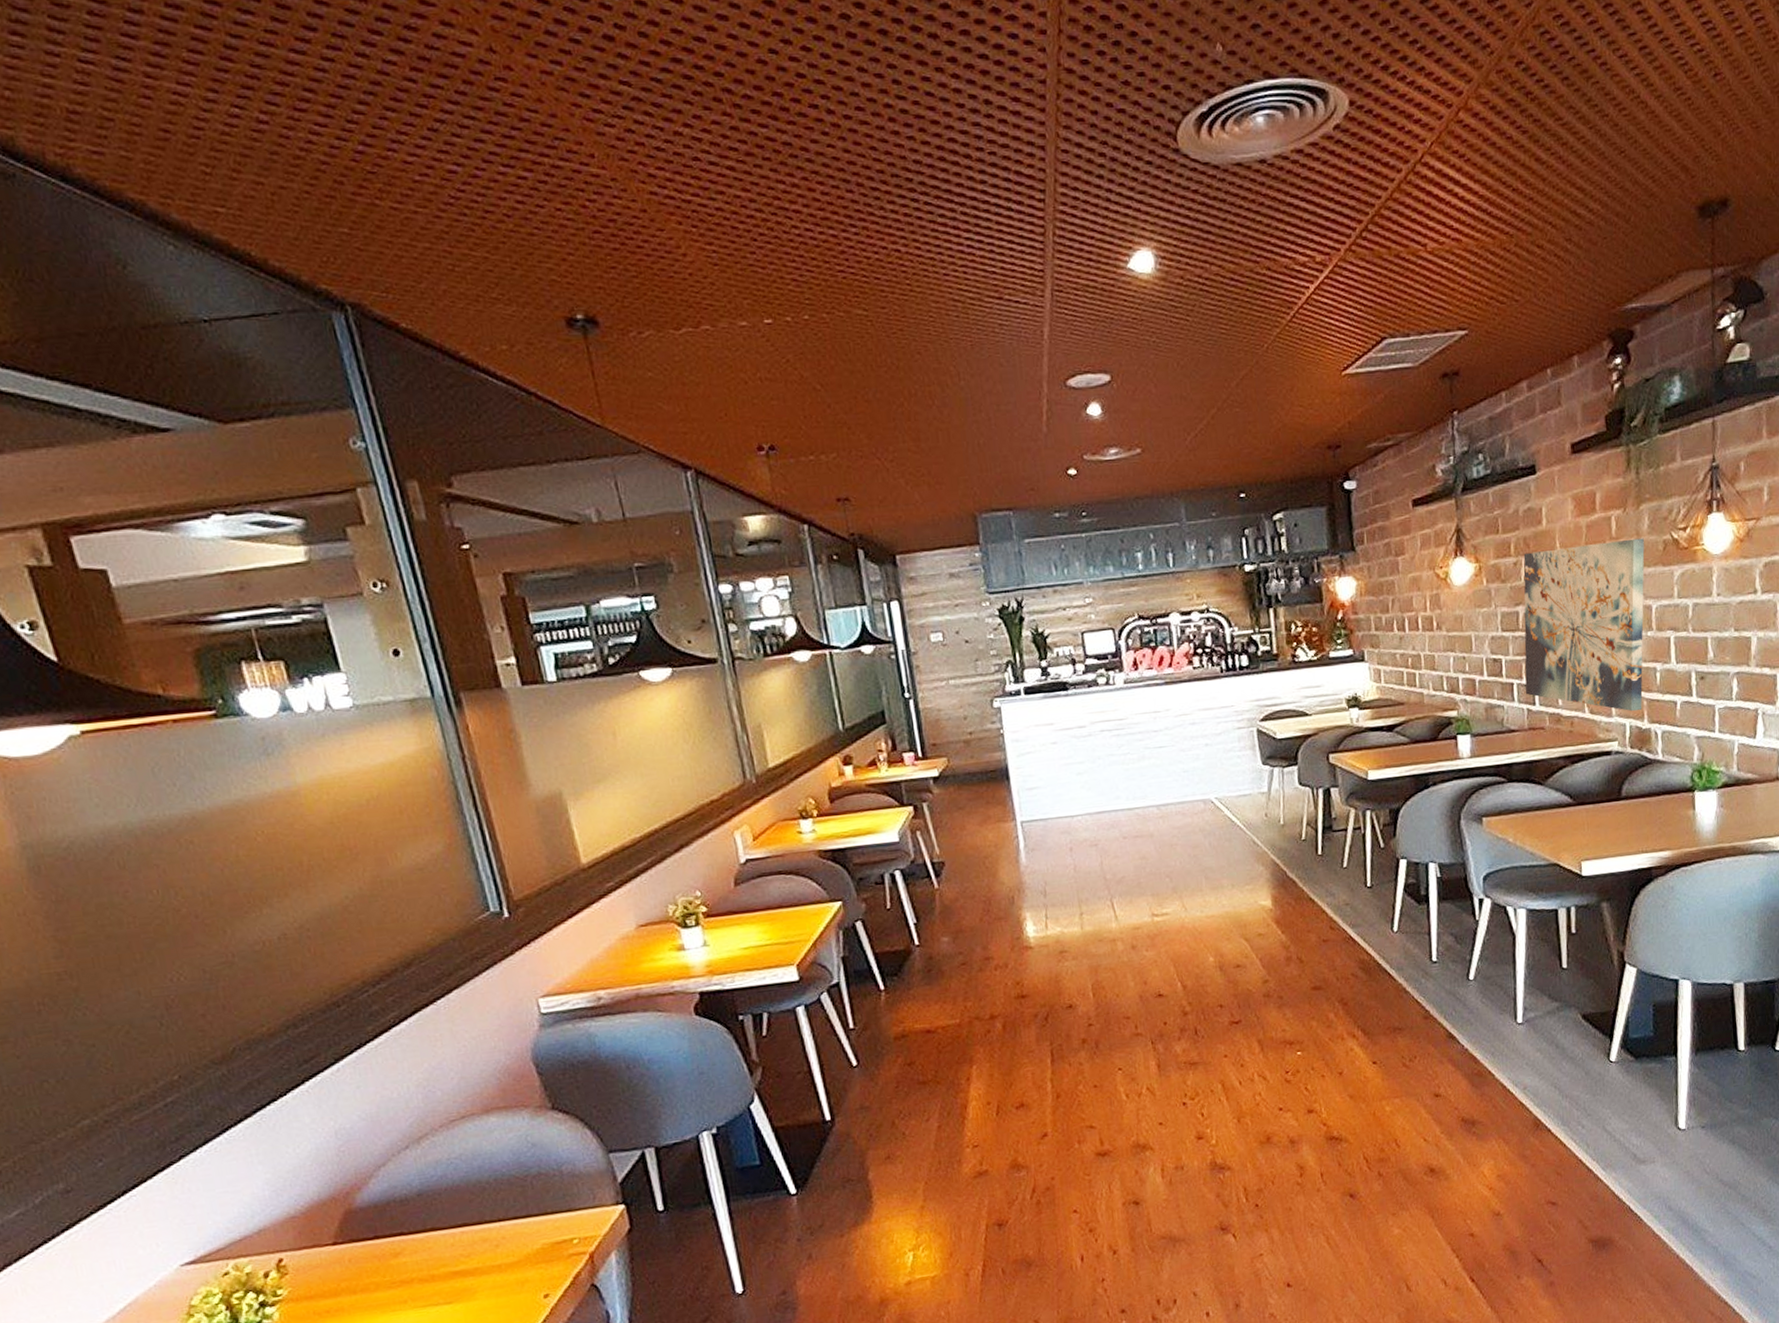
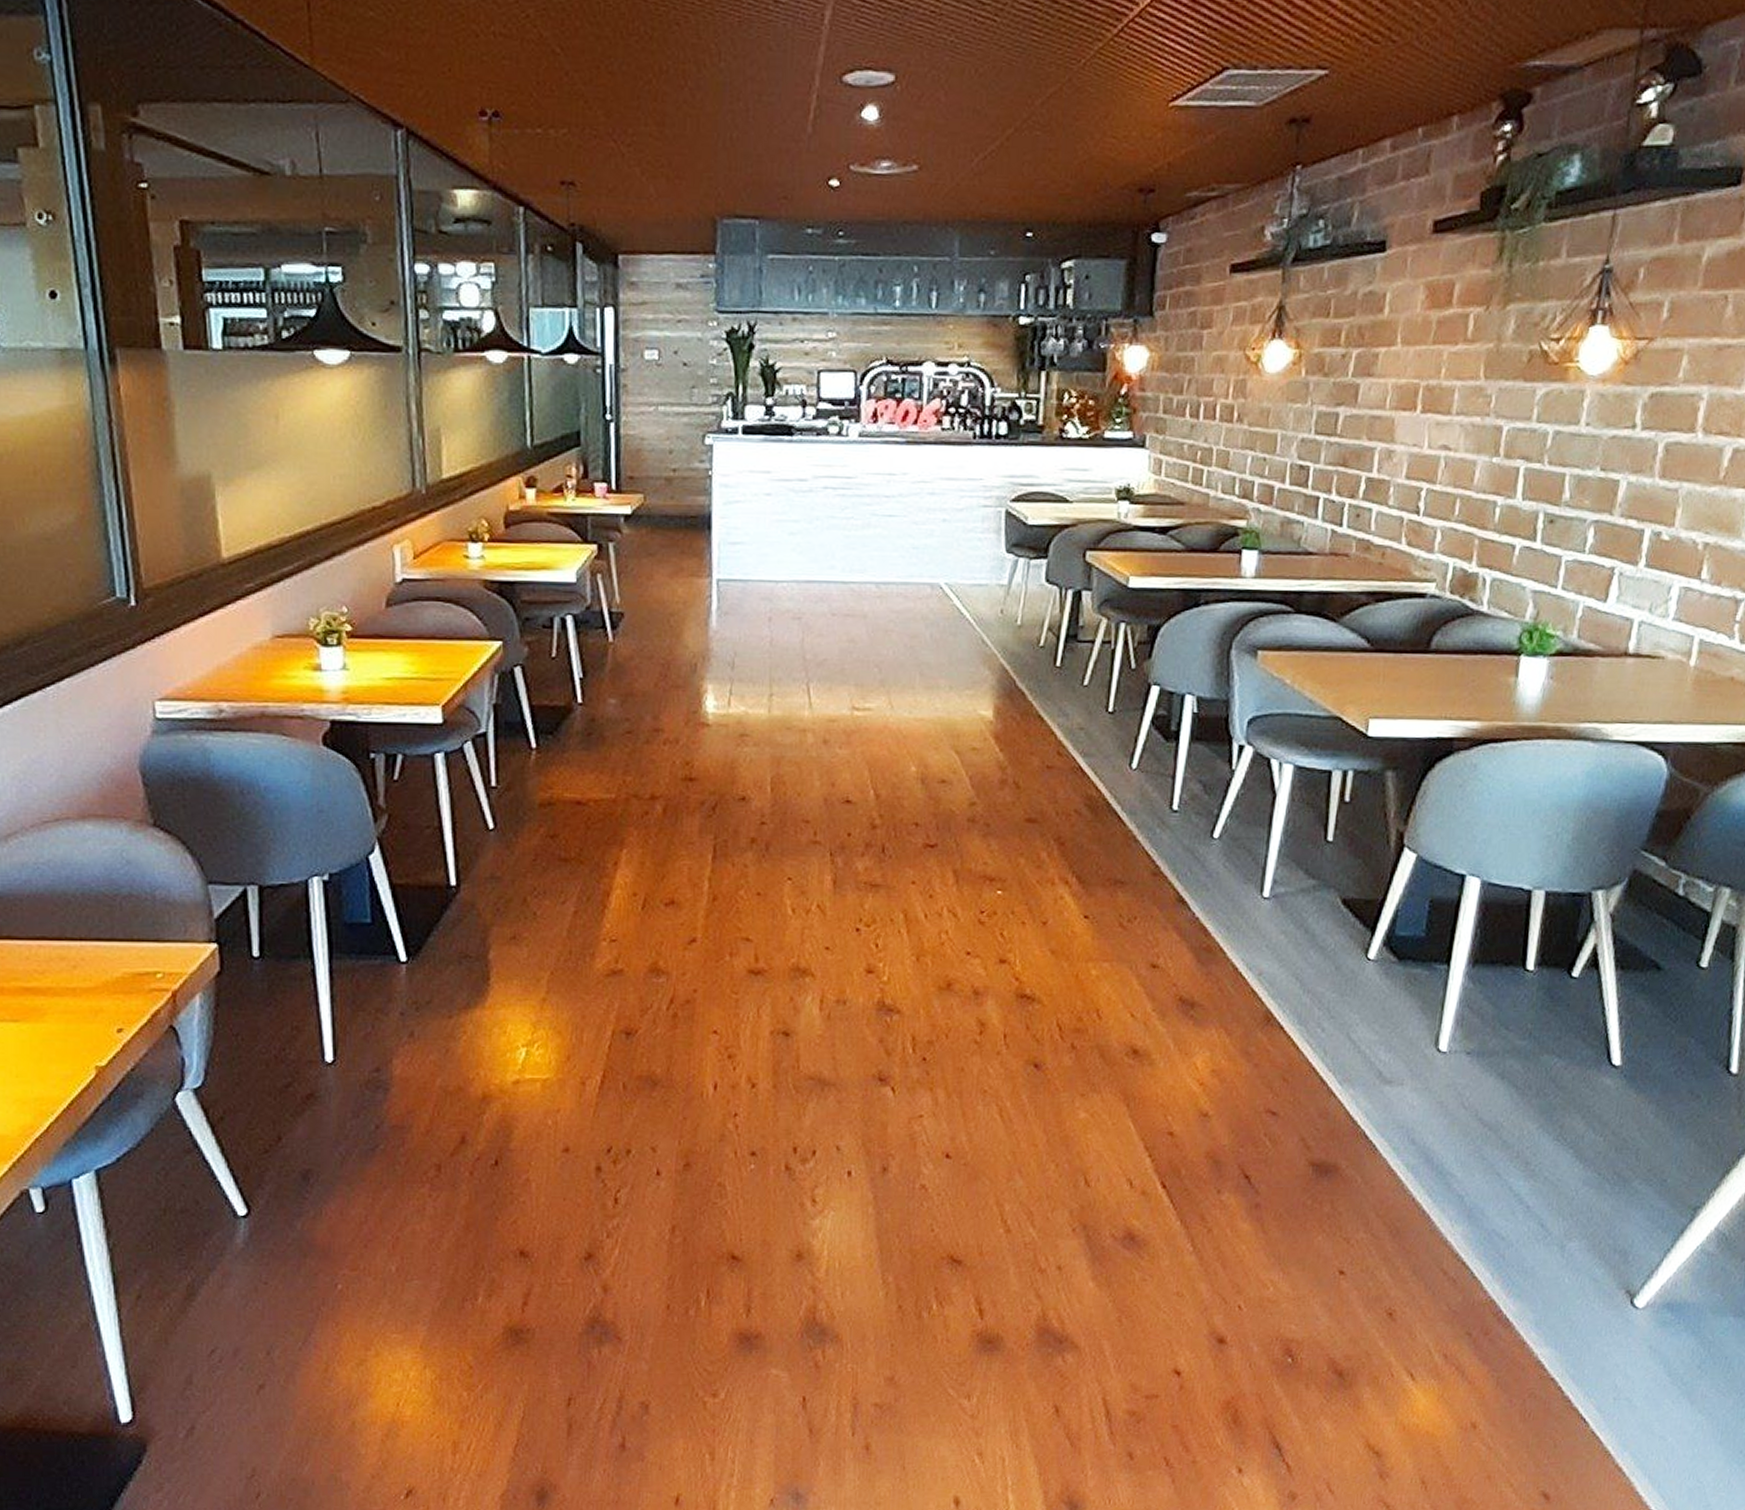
wall art: present [1523,538,1645,712] -> none [1332,343,1507,551]

